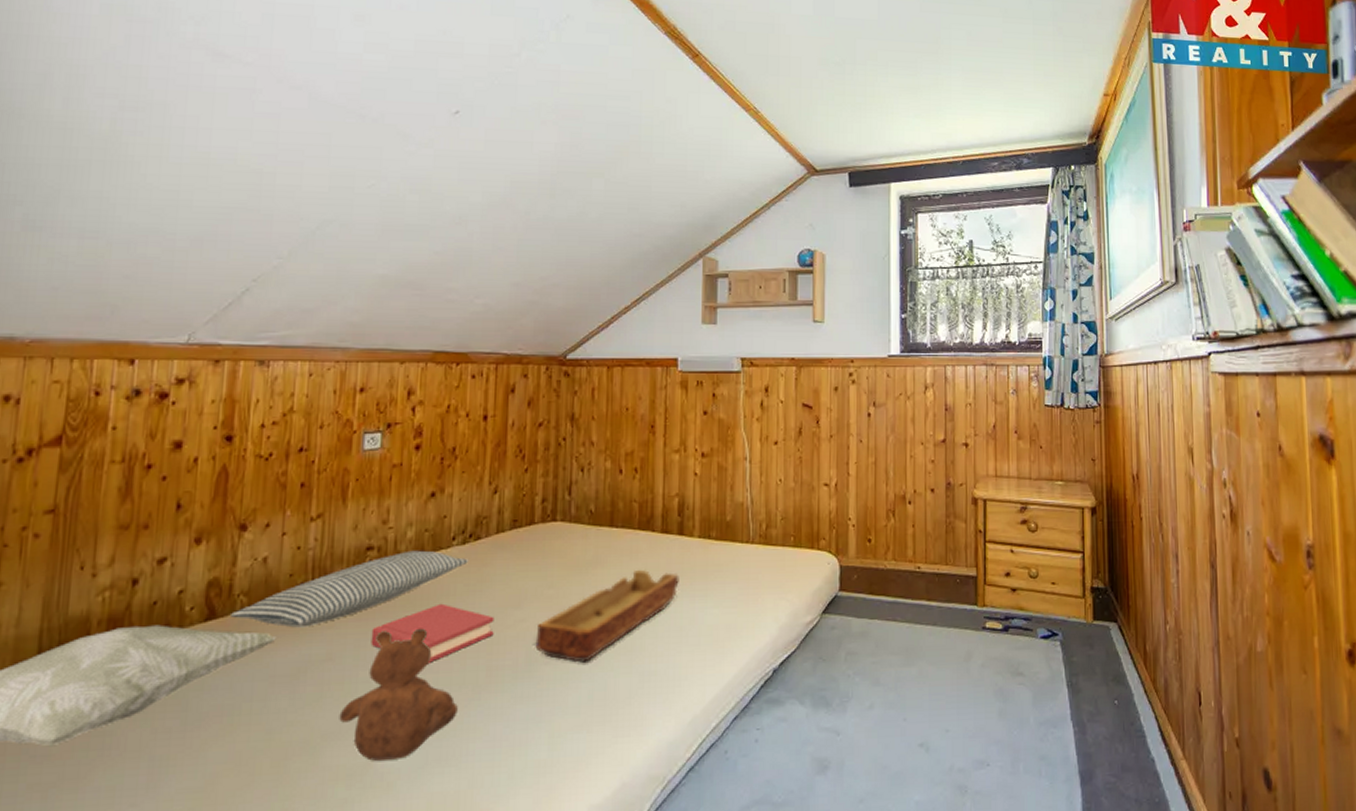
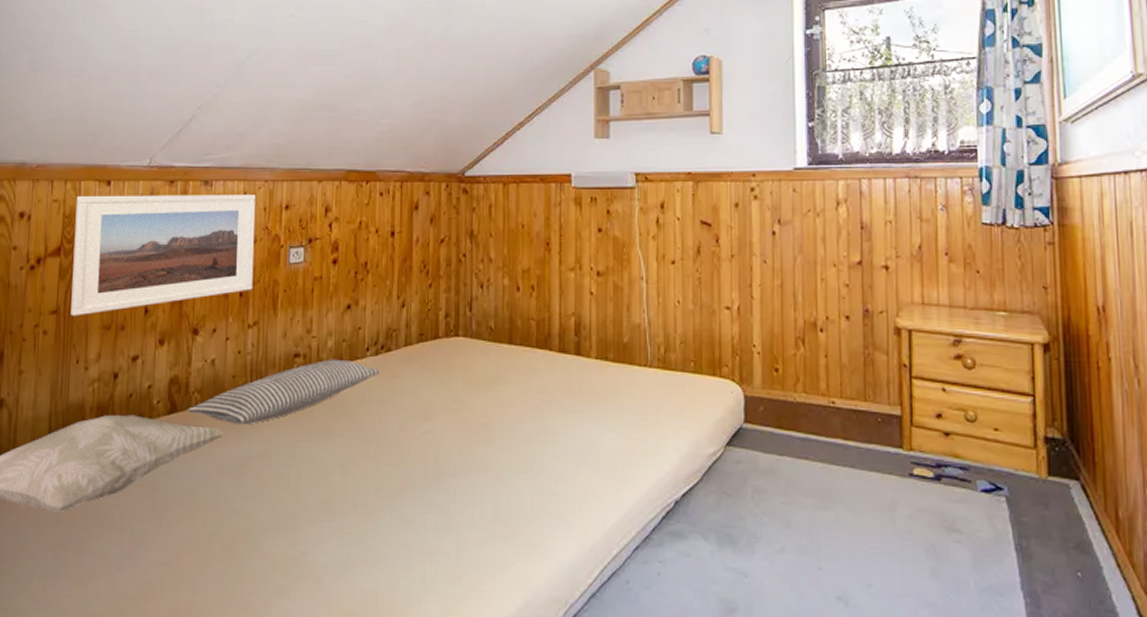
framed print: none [74,376,325,516] -> present [71,195,256,316]
teddy bear: present [339,628,458,761] -> none [275,433,375,555]
hardback book: present [370,603,494,663] -> none [300,410,405,467]
tray: present [535,569,679,663] -> none [442,388,577,478]

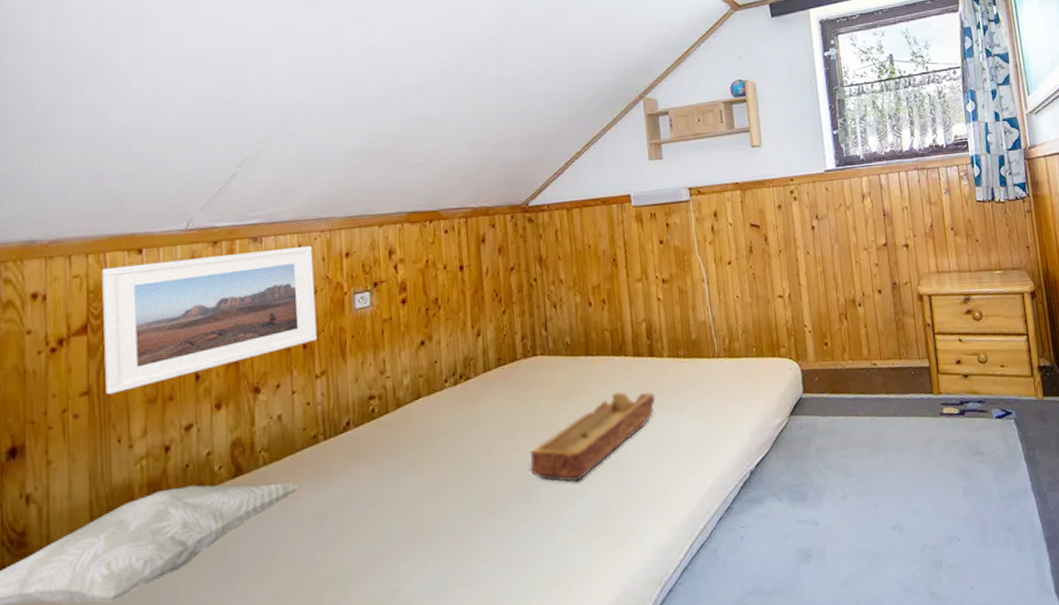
pillow: present [188,359,382,425] -> none [255,394,462,476]
tray: none [442,388,577,478] -> present [530,391,655,483]

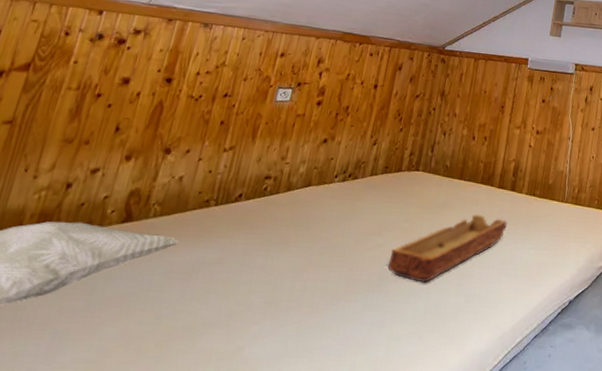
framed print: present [102,246,318,395] -> none [28,19,255,128]

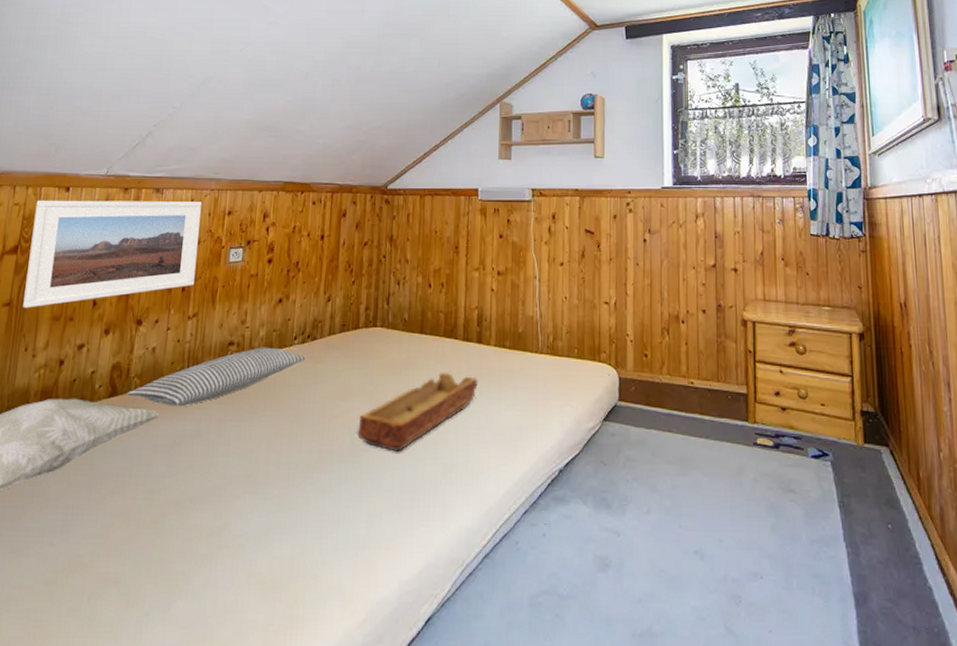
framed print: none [28,19,255,128] -> present [23,200,203,308]
pillow: none [144,182,346,235] -> present [127,347,307,407]

